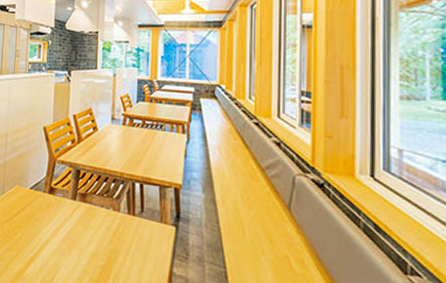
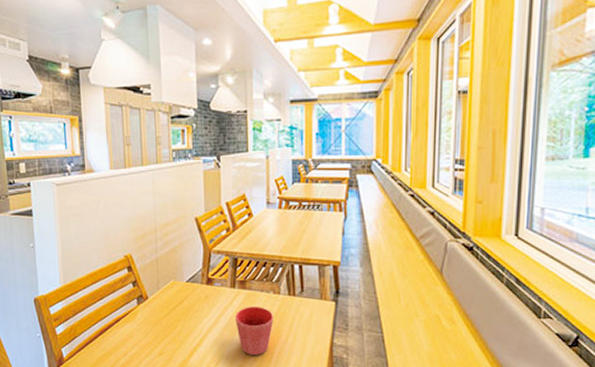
flower pot: none [74,221,113,275] -> present [235,307,274,355]

